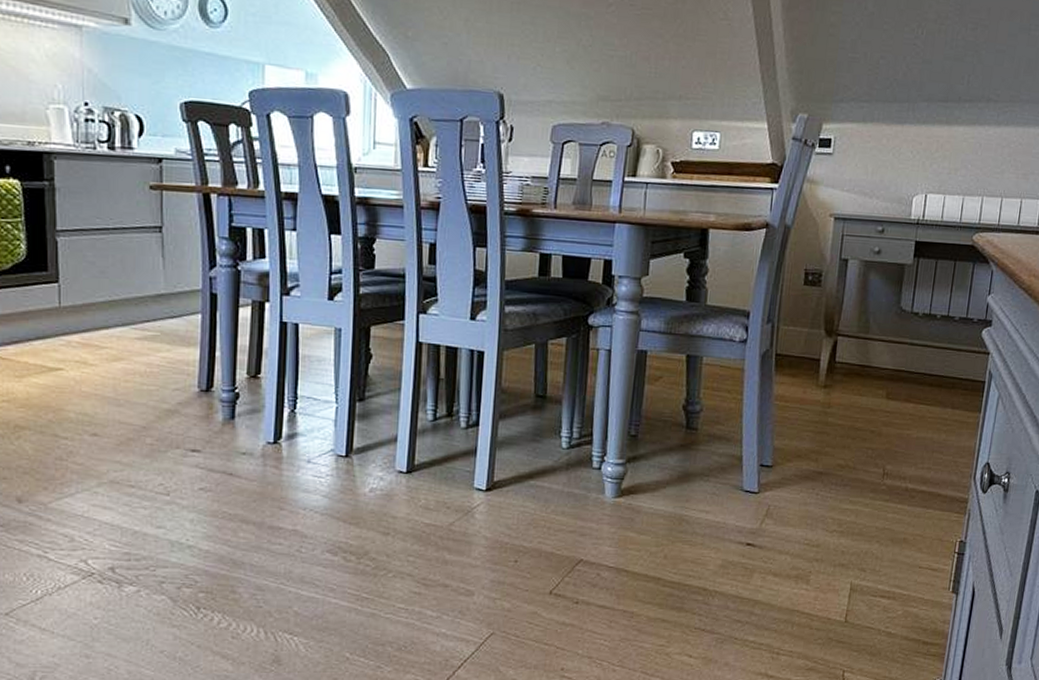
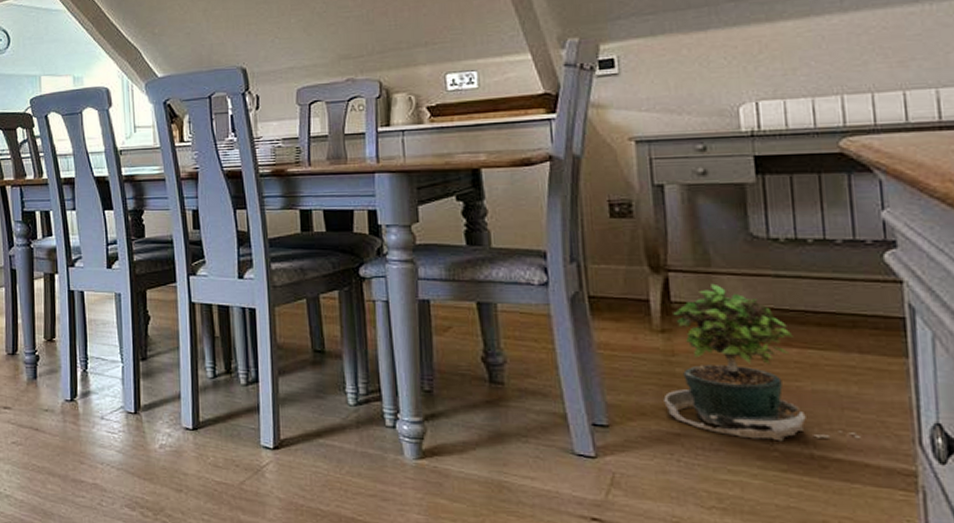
potted plant: none [815,347,939,478] -> present [663,283,860,442]

